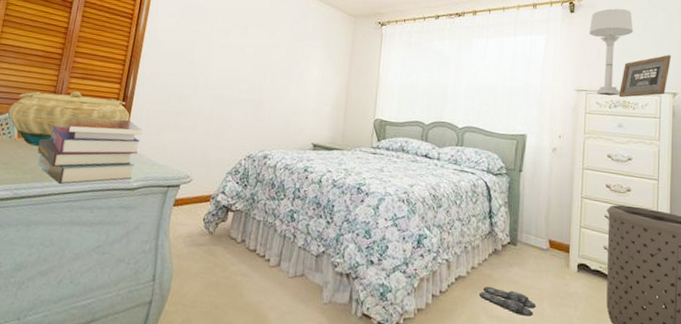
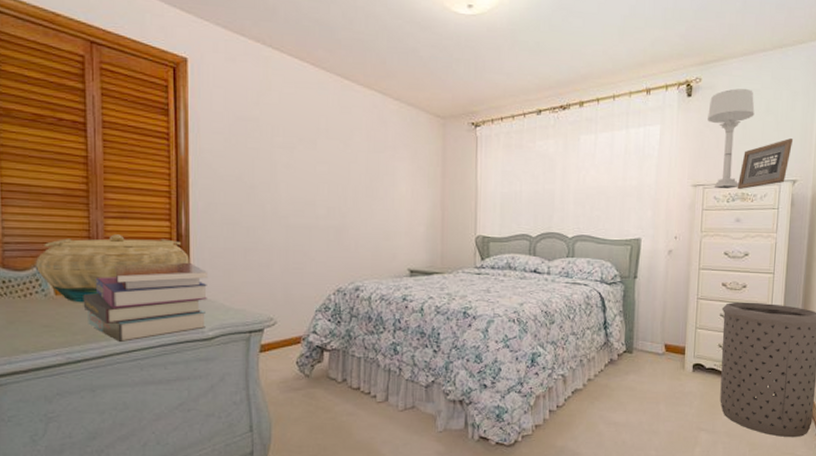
slippers: present [479,286,536,317] -> none [597,395,652,419]

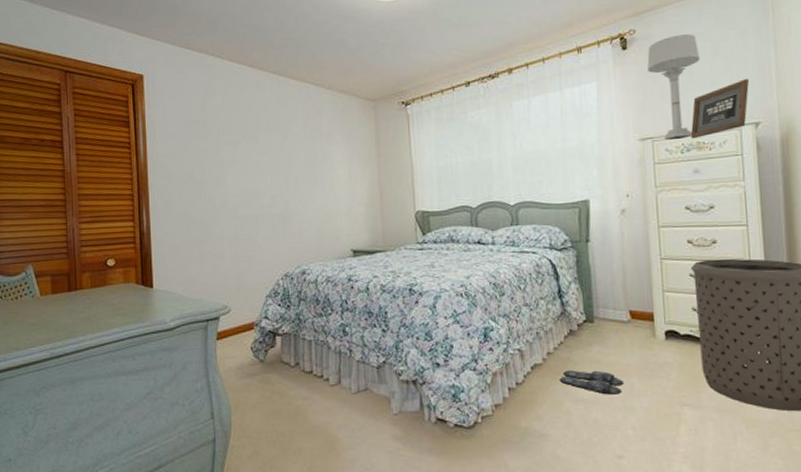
basket: present [36,234,190,303] -> none [25,237,151,302]
books: present [83,262,207,343] -> none [63,257,168,337]
slippers: none [597,395,652,419] -> present [560,370,623,395]

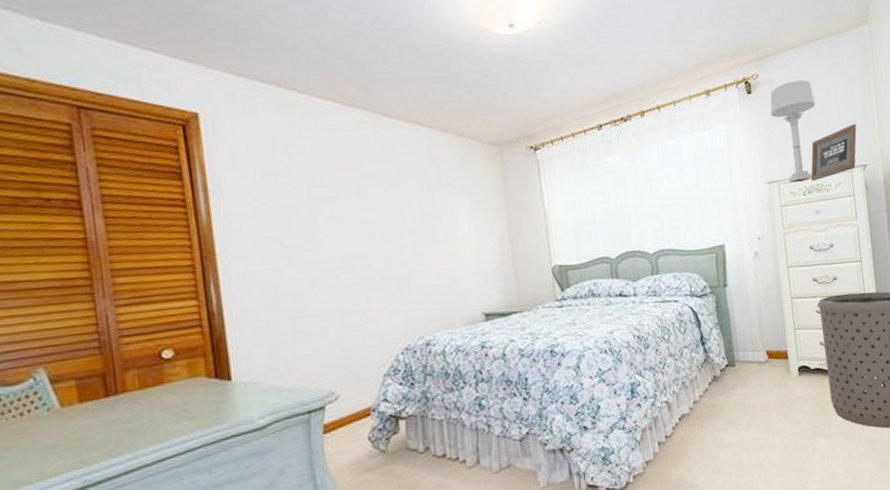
slippers: present [560,370,623,395] -> none [707,413,765,436]

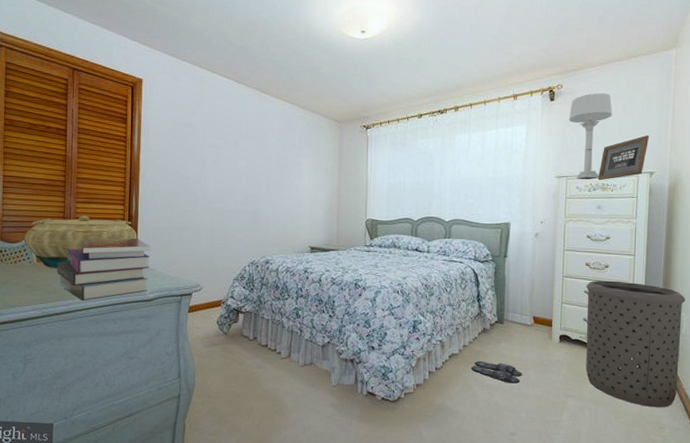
basket: none [32,320,227,412] -> present [25,215,137,269]
books: none [97,343,255,452] -> present [57,238,150,302]
slippers: none [707,413,765,436] -> present [471,360,522,384]

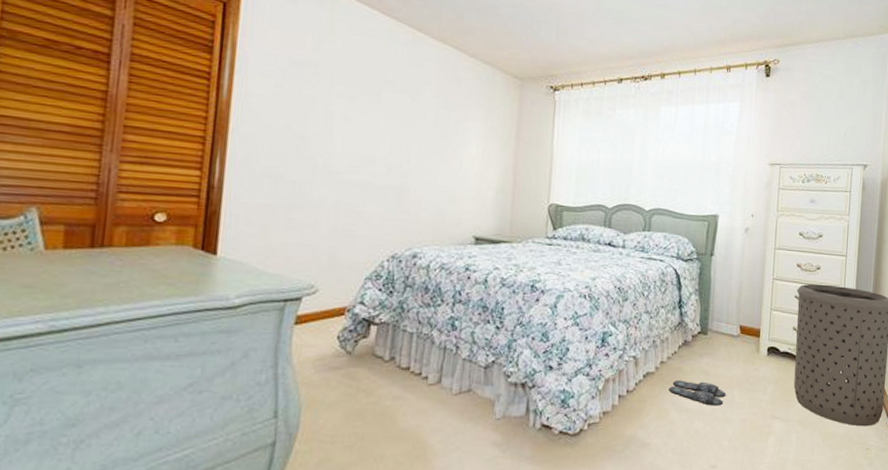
basket: present [25,215,137,269] -> none [24,182,221,261]
books: present [57,238,150,302] -> none [79,216,240,309]
table lamp: present [569,93,612,180] -> none [785,72,829,169]
picture frame: present [597,135,650,181] -> none [812,124,865,172]

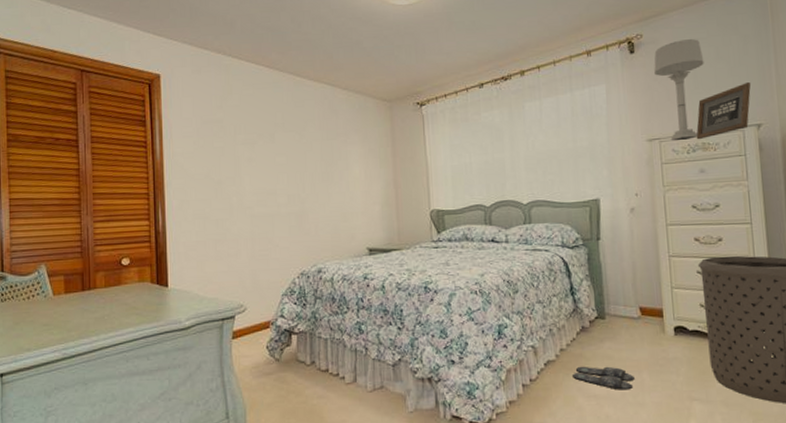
table lamp: none [785,72,829,169] -> present [654,39,704,141]
picture frame: none [812,124,865,172] -> present [696,82,752,140]

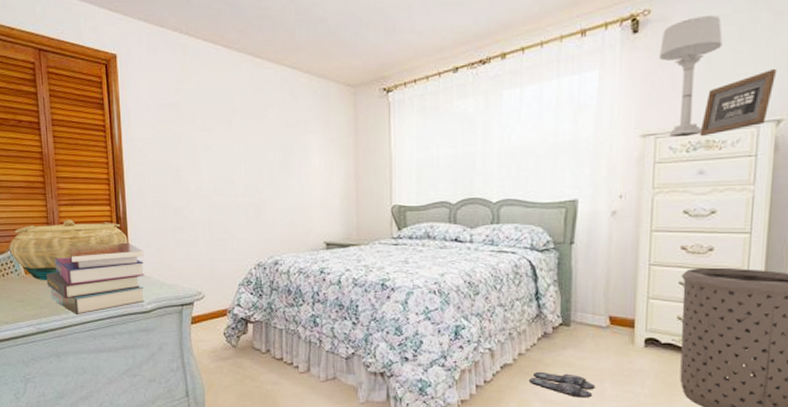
basket: none [38,236,167,302] -> present [10,220,128,281]
books: none [76,256,183,337] -> present [46,242,144,315]

